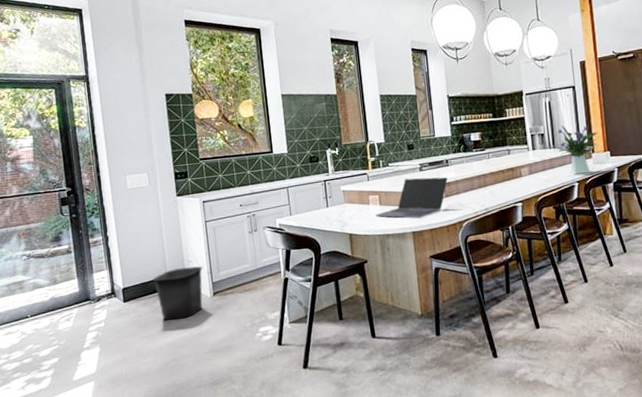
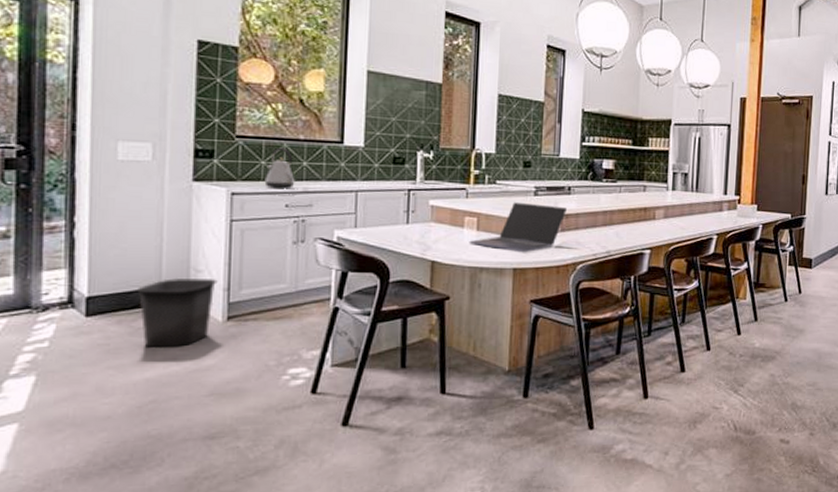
kettle: none [223,162,244,194] -> present [264,147,295,190]
flower arrangement: present [553,125,598,175] -> none [696,167,748,226]

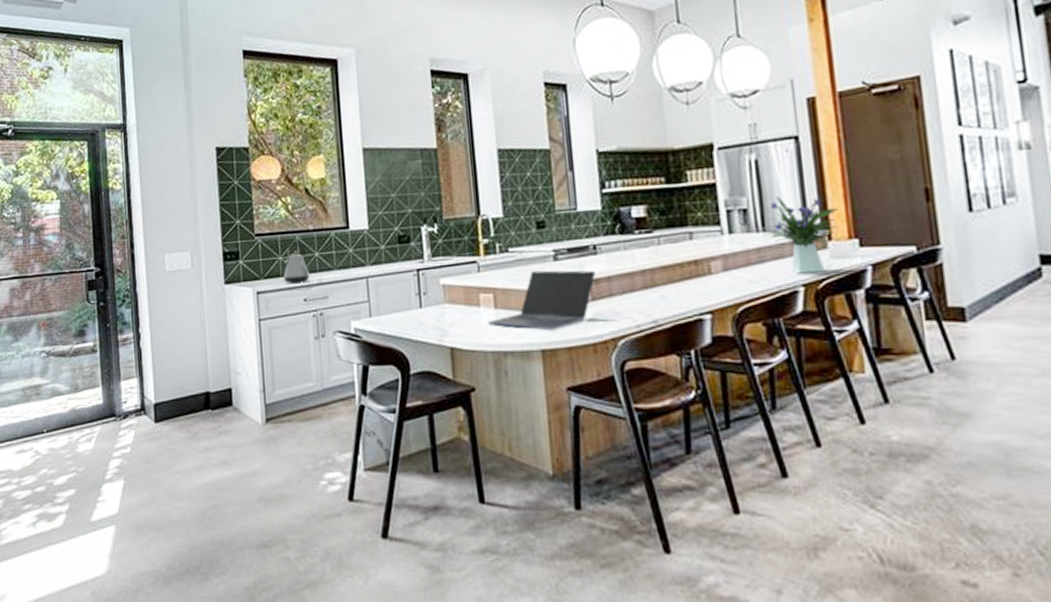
waste bin: present [137,278,218,349] -> none [191,380,254,453]
flower arrangement: none [696,167,748,226] -> present [762,196,839,274]

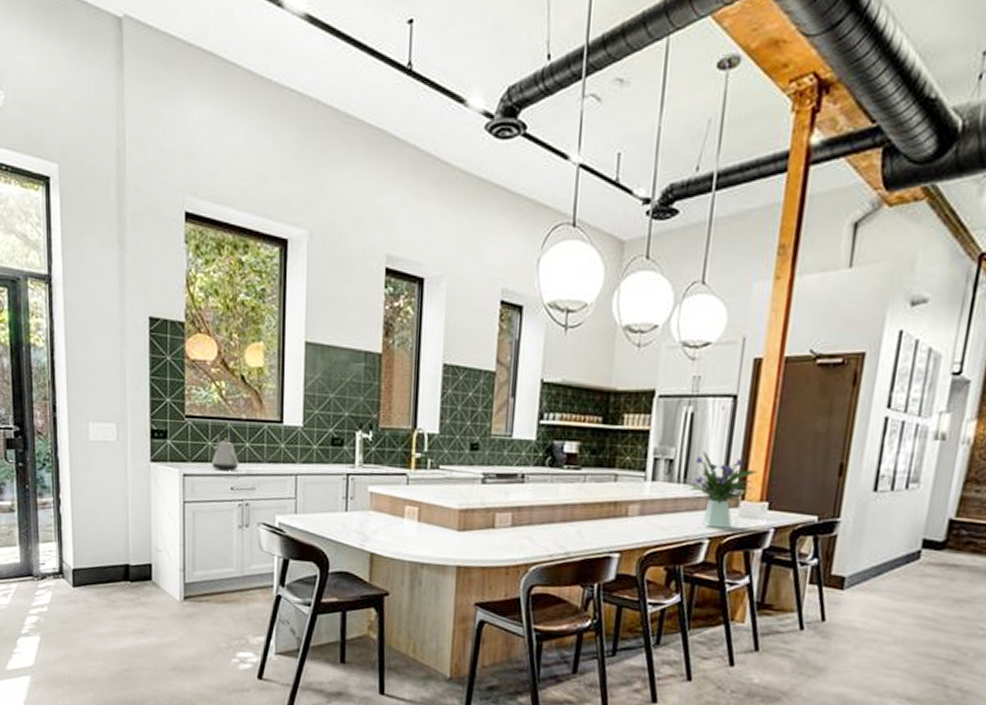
laptop: present [487,270,595,331] -> none [409,491,519,550]

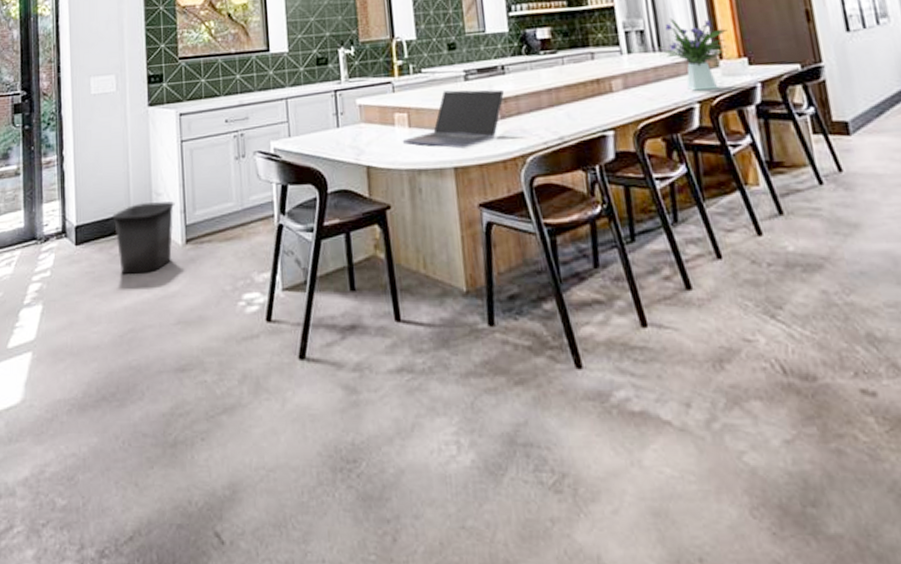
waste bin: none [111,556,175,622] -> present [113,201,175,275]
kettle: present [211,427,239,472] -> none [205,63,232,106]
laptop: none [409,491,519,550] -> present [402,89,504,149]

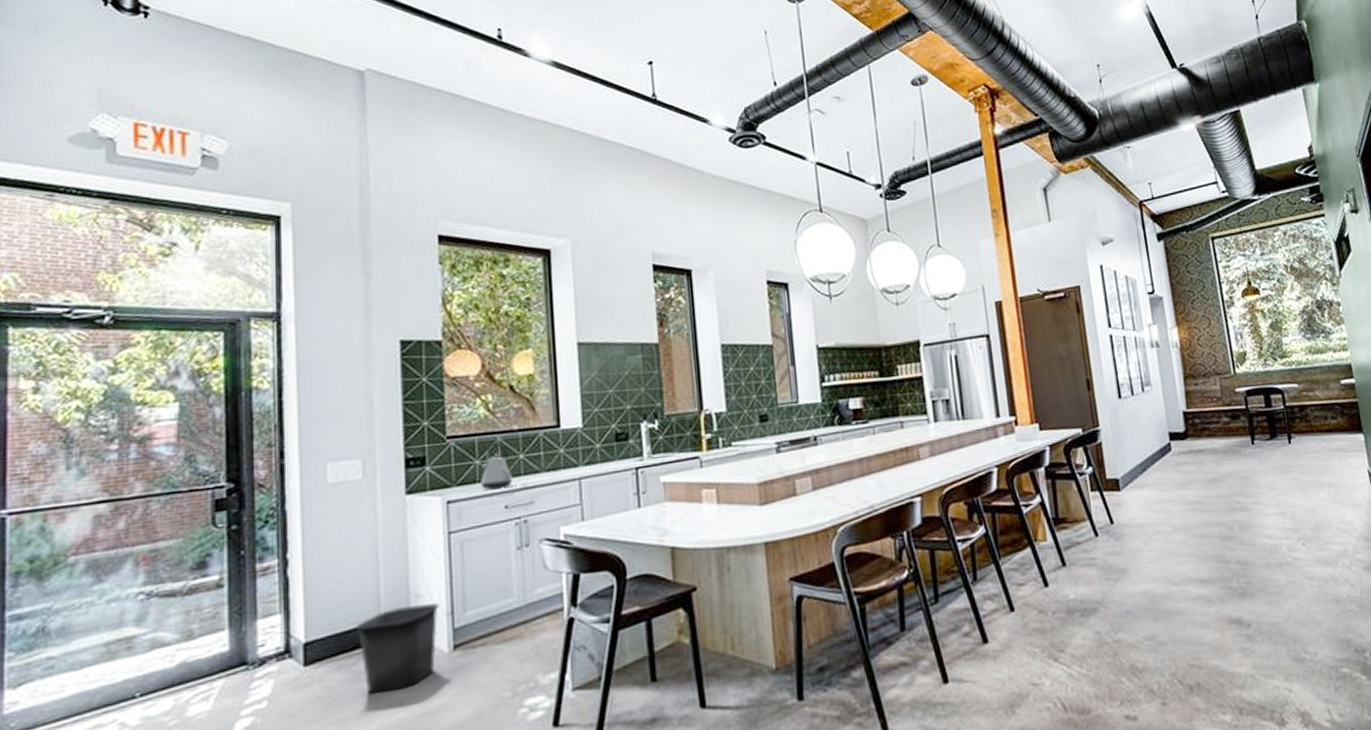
kettle: none [205,63,232,106] -> present [480,442,513,490]
laptop: present [402,89,504,149] -> none [710,461,816,523]
flower arrangement: present [658,18,728,91] -> none [962,387,1023,456]

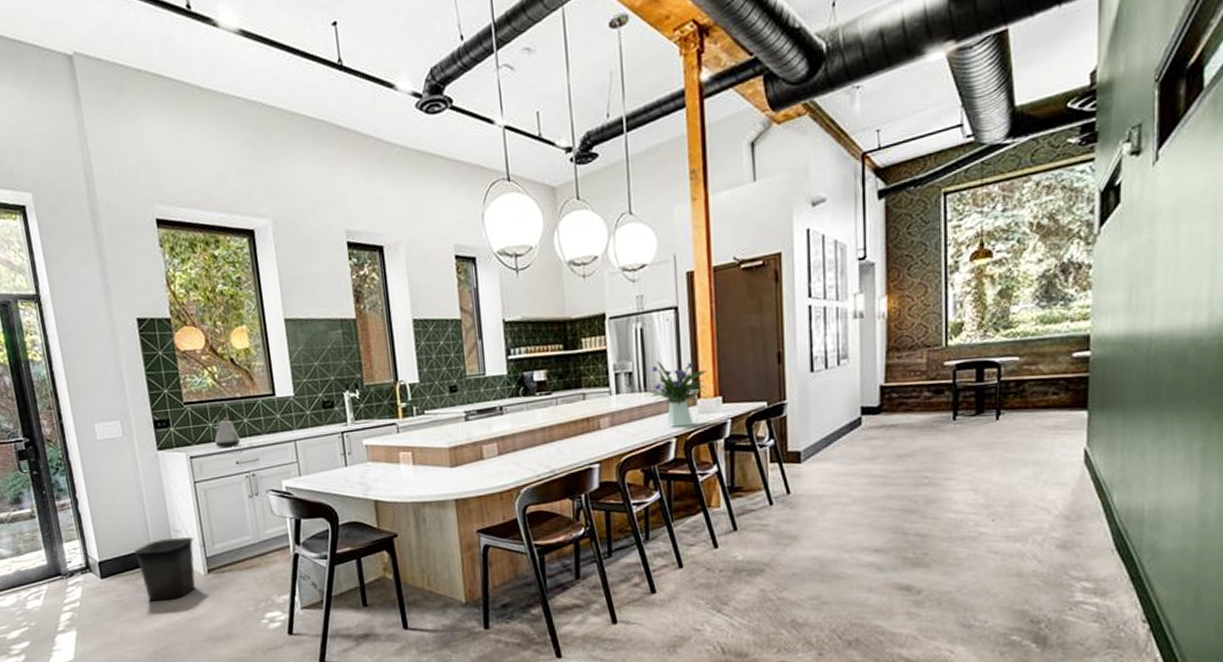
flower arrangement: none [962,387,1023,456] -> present [644,360,707,427]

